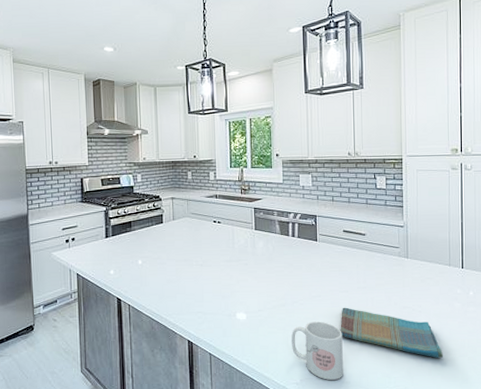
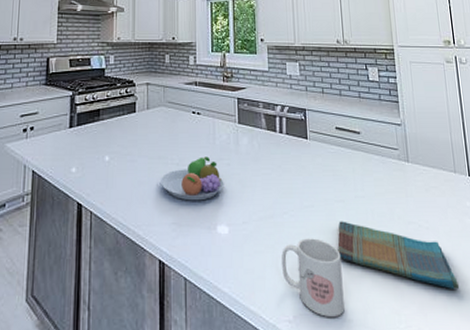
fruit bowl: none [187,258,243,295] -> present [161,157,224,201]

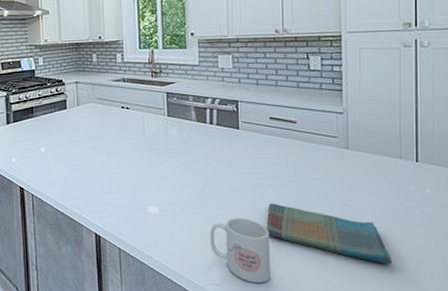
fruit bowl: present [161,157,224,201] -> none [93,147,154,185]

